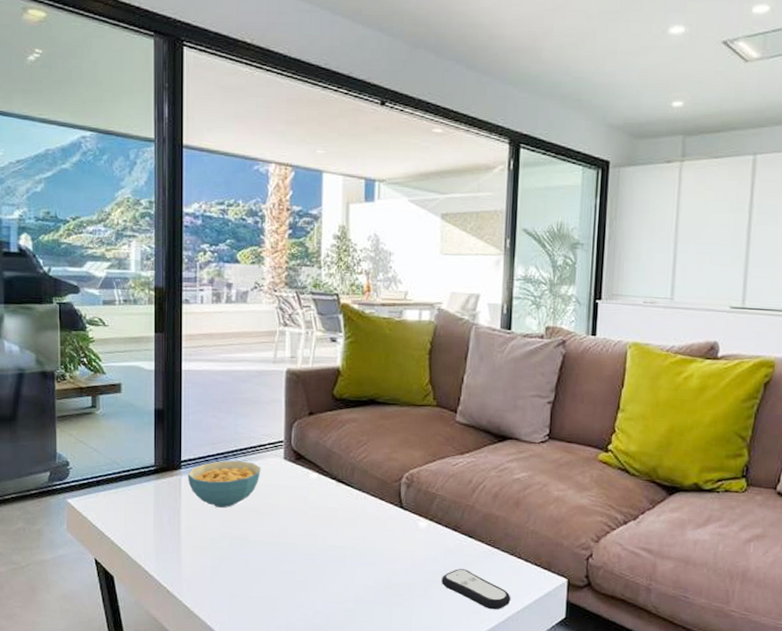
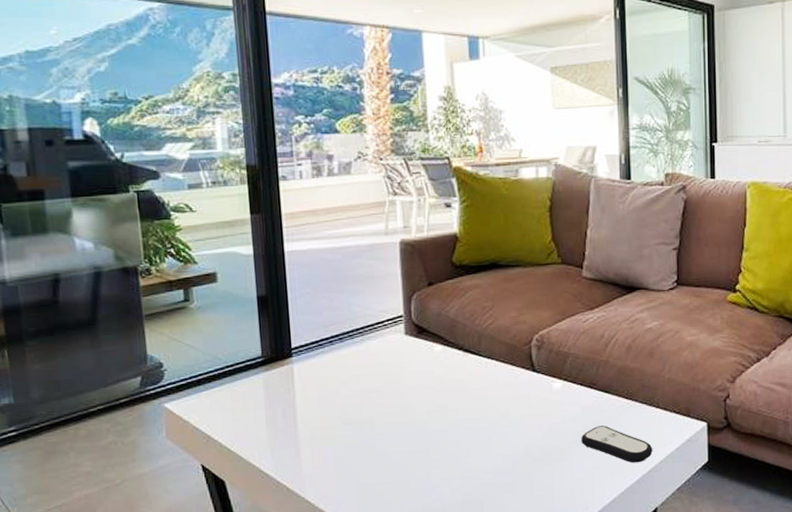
cereal bowl: present [187,460,261,508] -> none [299,341,381,393]

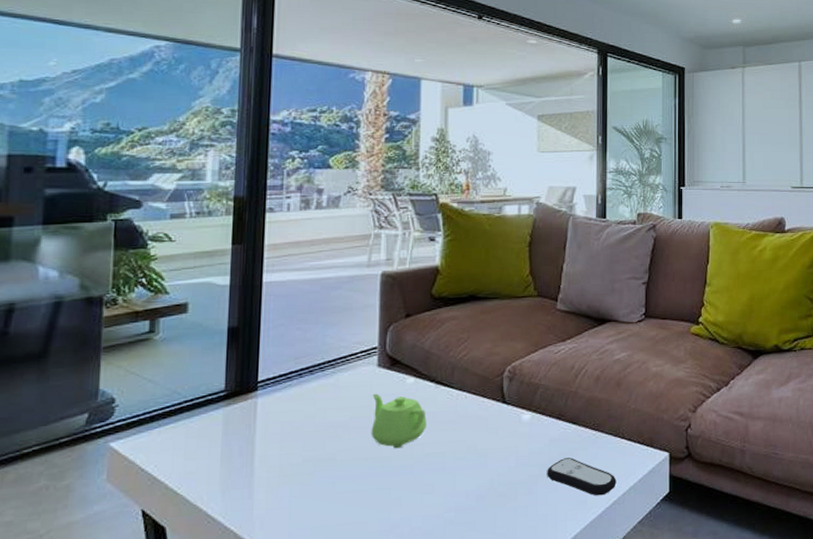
teapot: none [402,360,458,414] -> present [371,393,427,449]

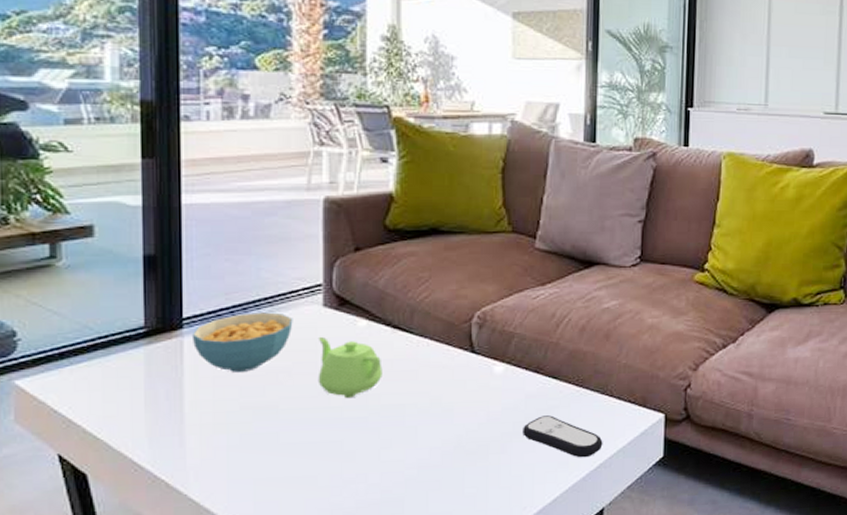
cereal bowl: none [264,373,352,428] -> present [191,312,293,372]

